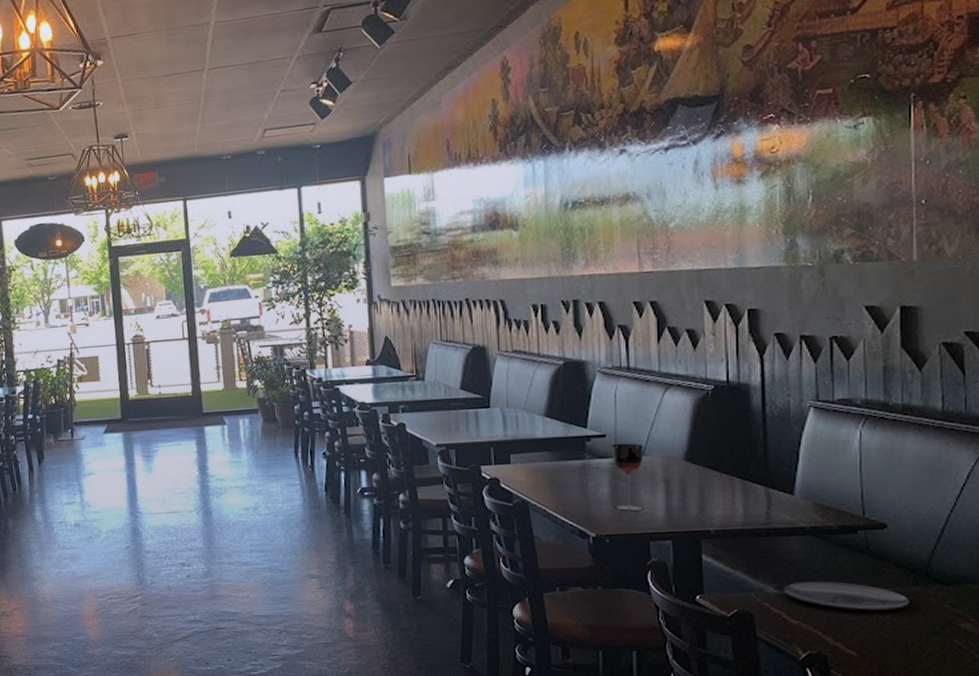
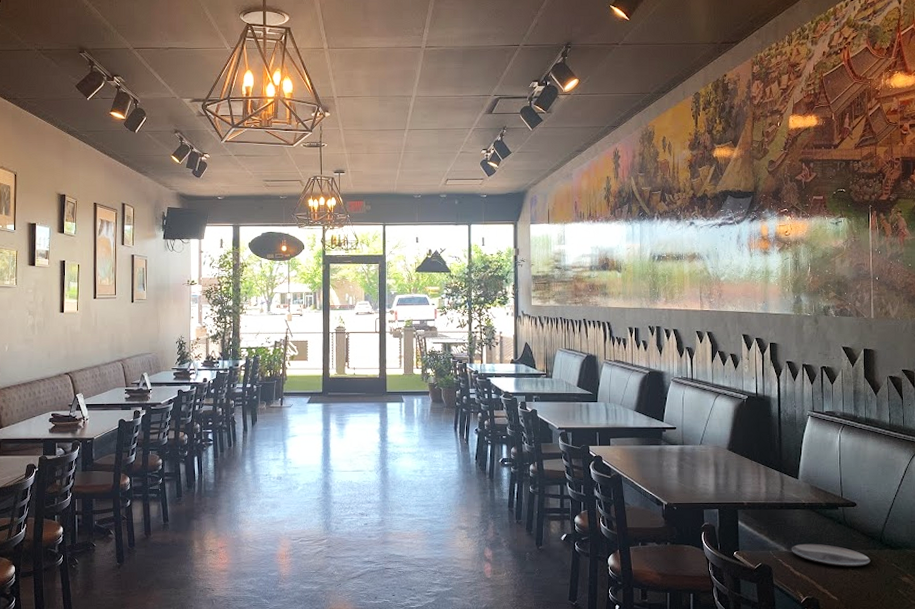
wineglass: present [611,443,644,511] -> none [679,434,701,485]

